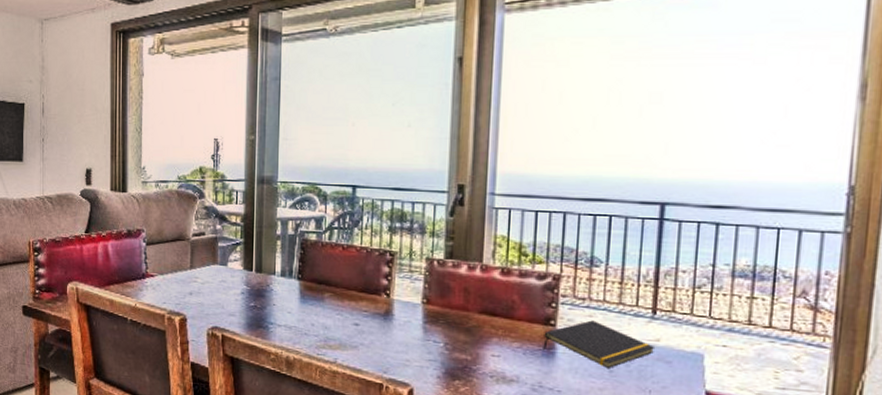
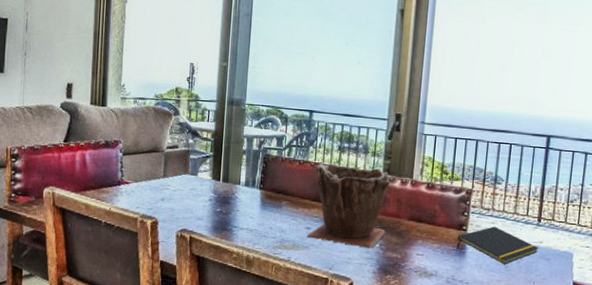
plant pot: none [354,248,456,349] -> present [306,164,392,249]

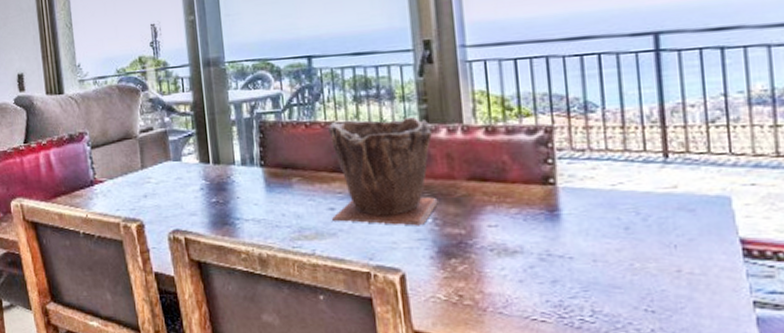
notepad: present [456,226,539,264] -> none [544,173,674,225]

